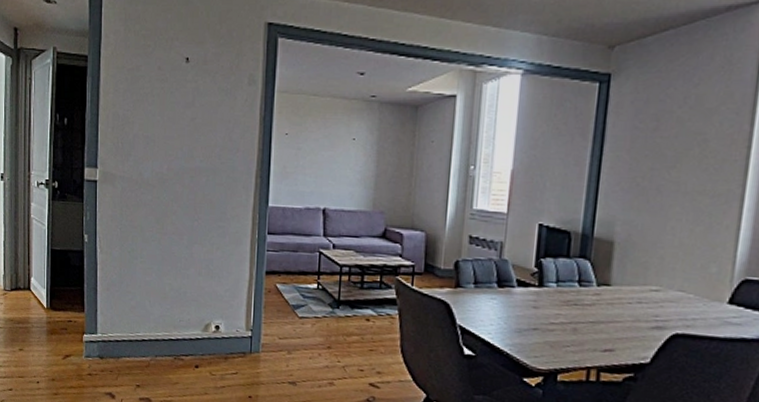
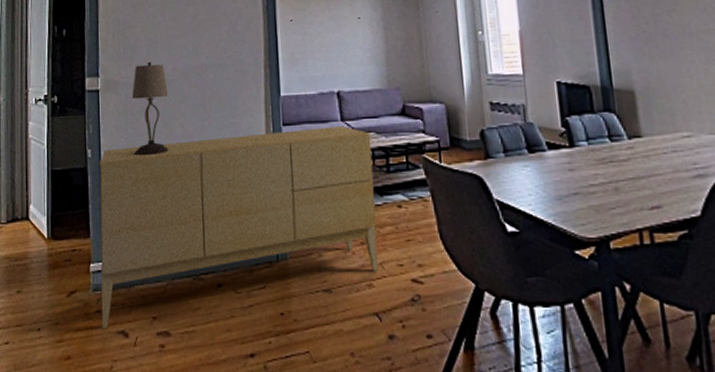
sideboard: none [92,236,350,389] -> present [100,126,379,328]
table lamp: none [127,158,162,247] -> present [132,61,169,156]

